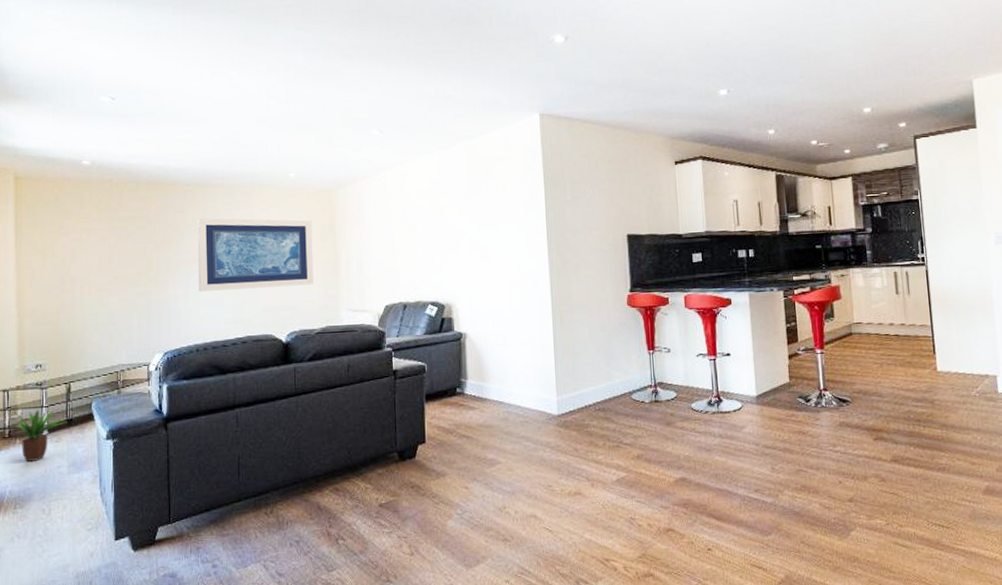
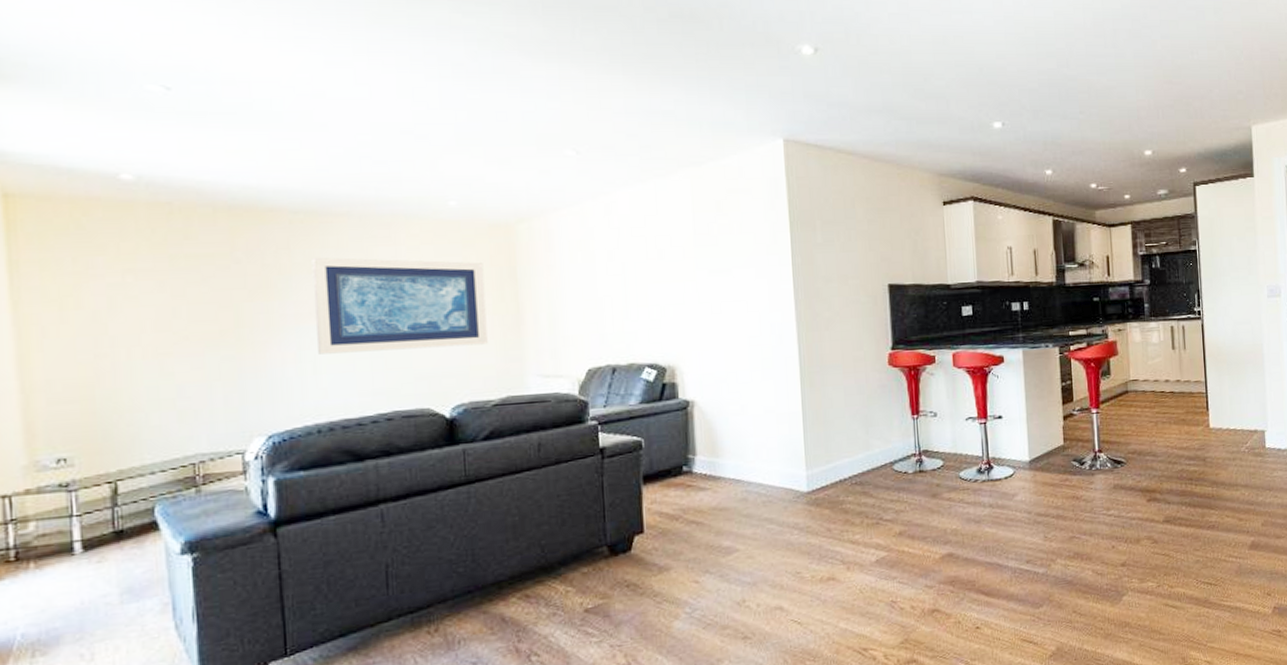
potted plant: present [11,409,68,463] -> none [18,519,116,594]

